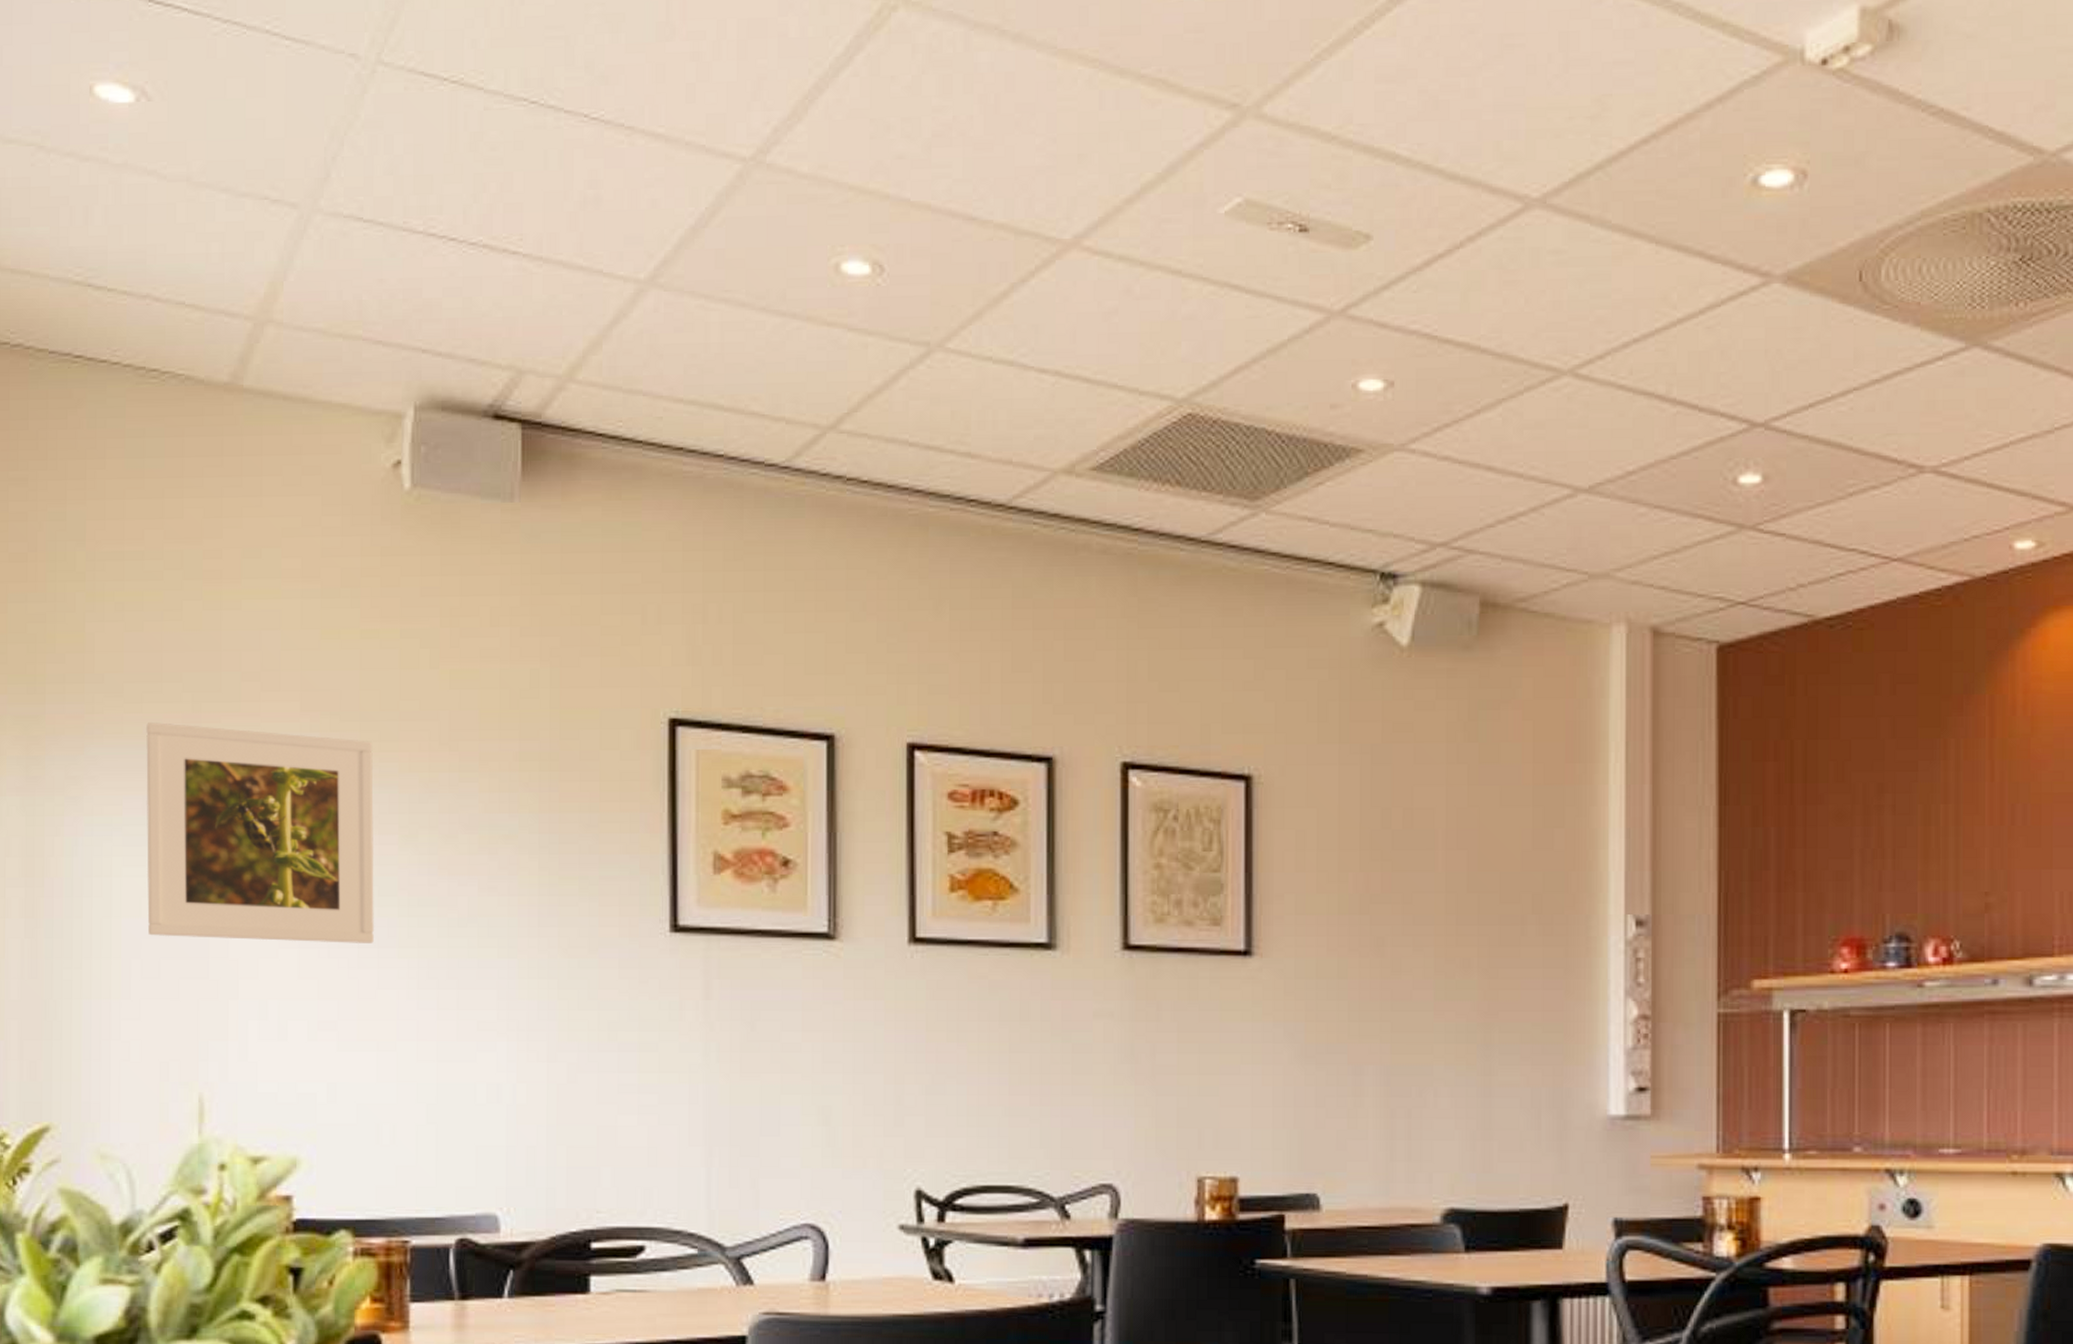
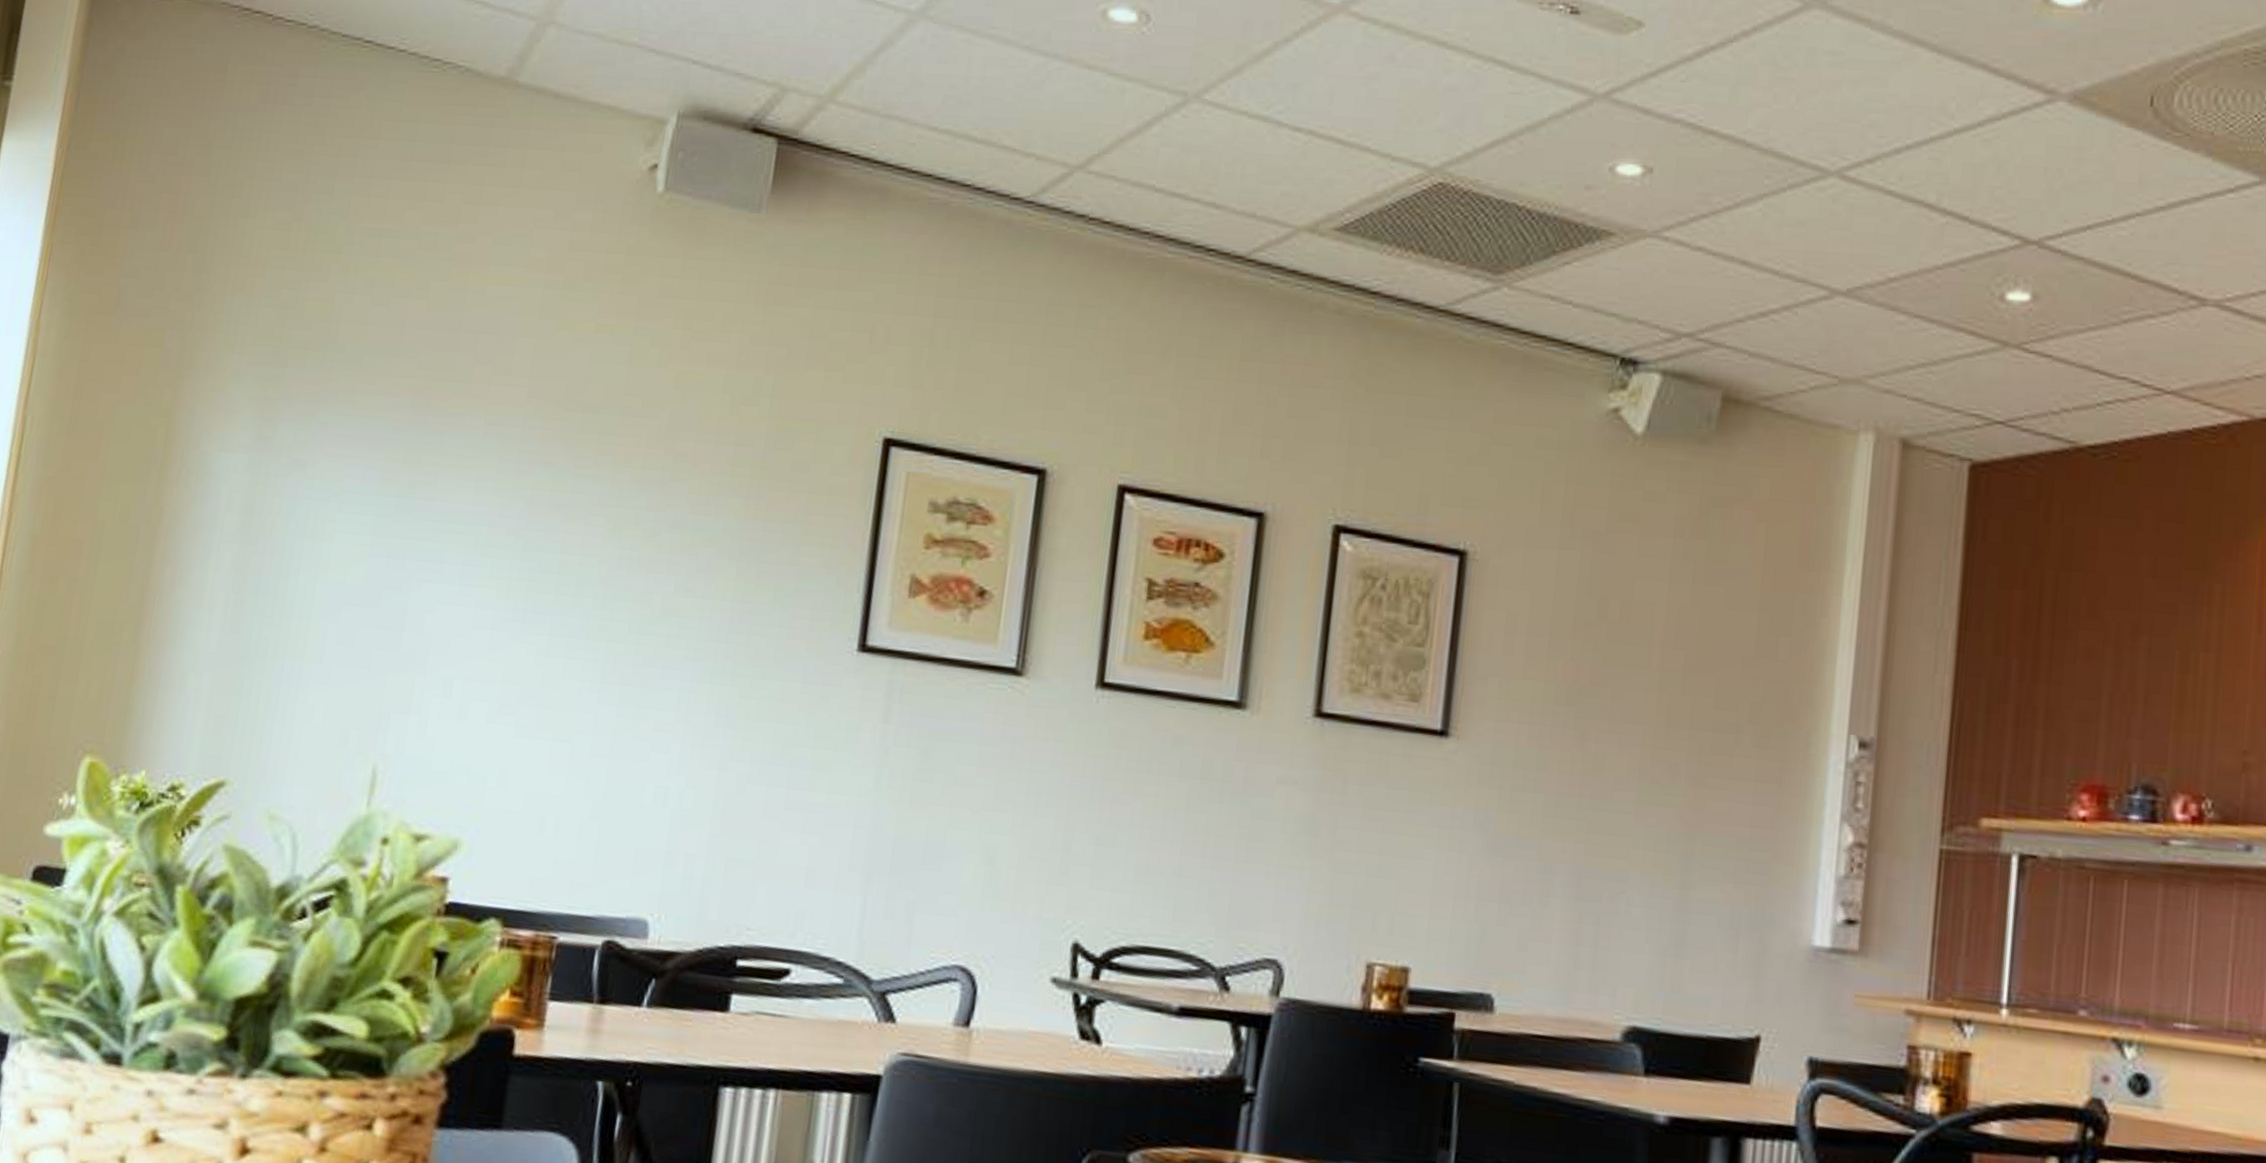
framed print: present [146,722,374,943] -> none [349,395,592,633]

